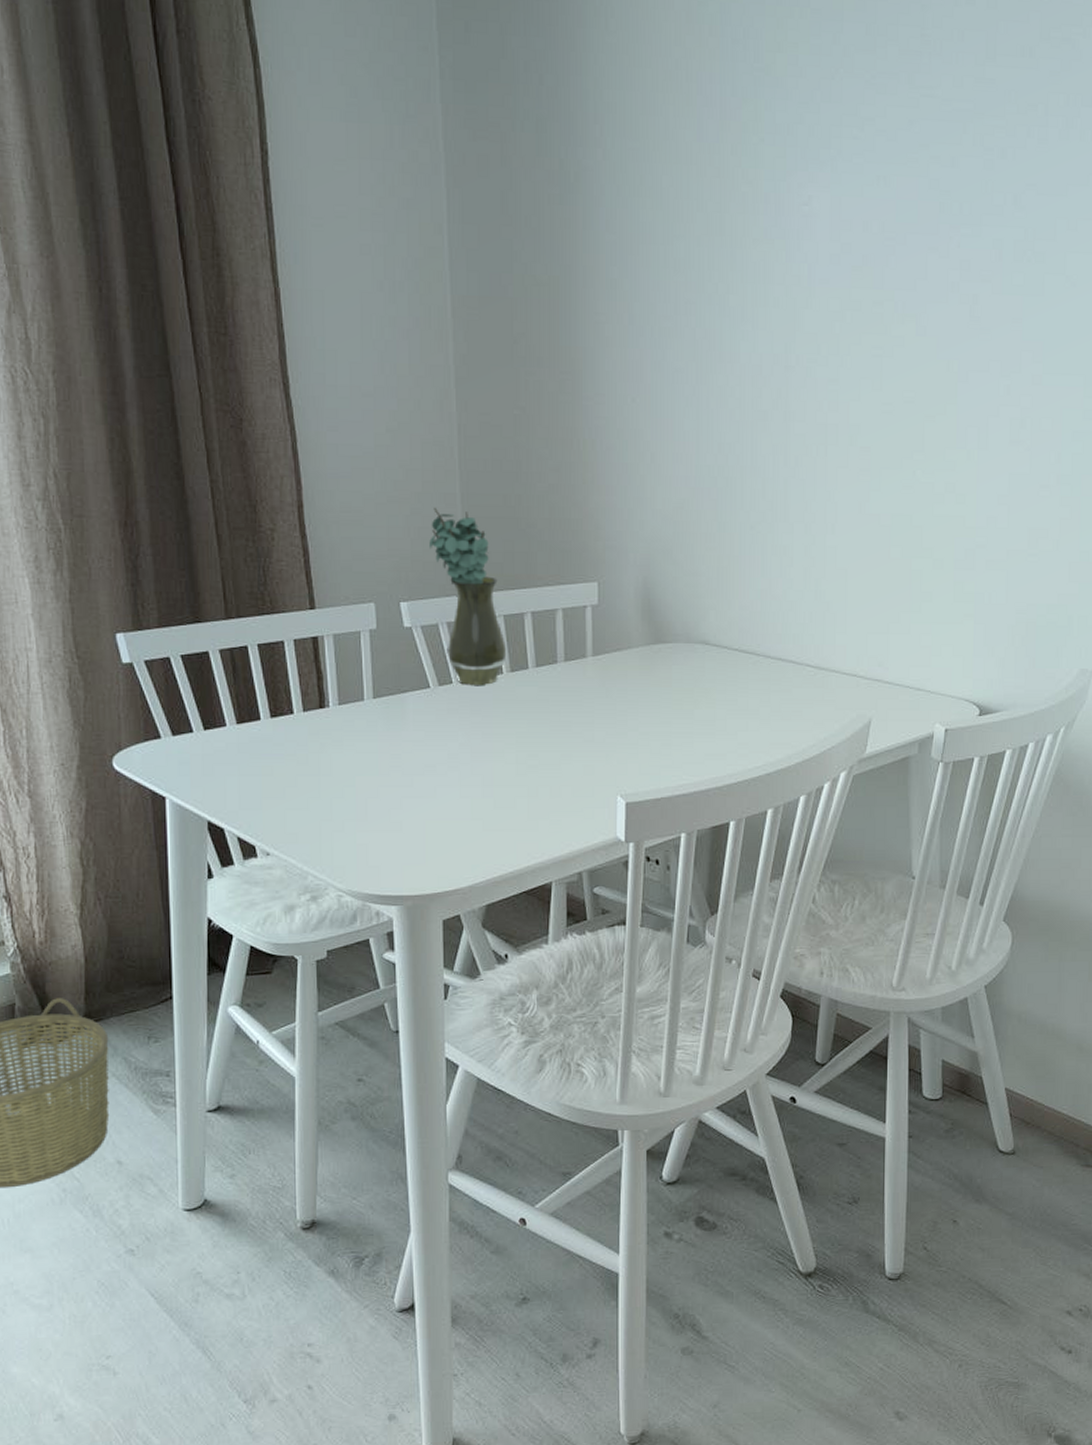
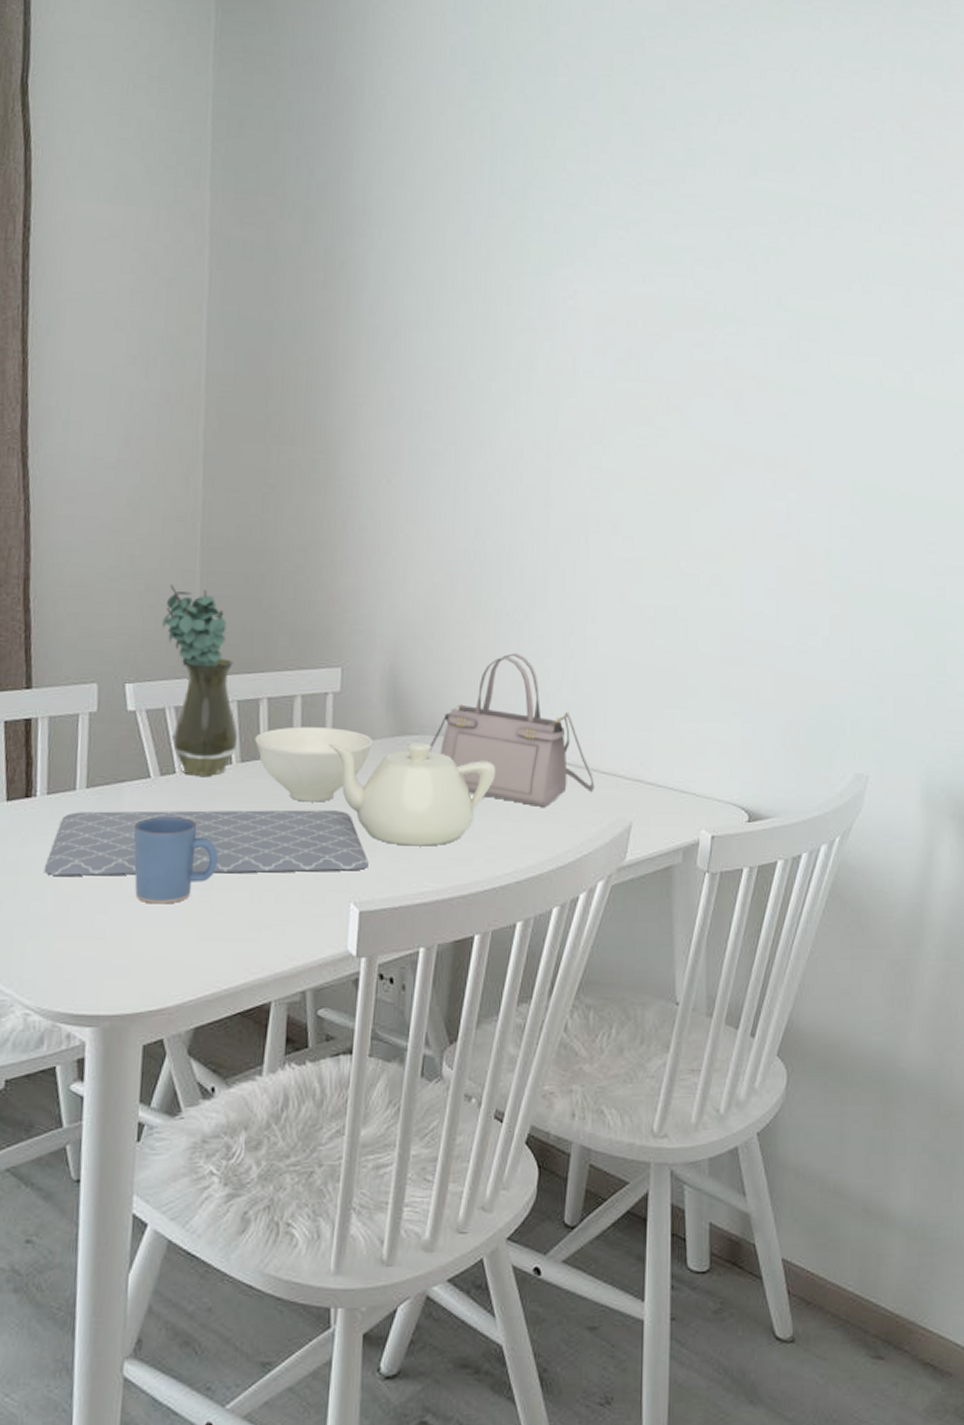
placemat: none [342,713,632,776] -> present [44,809,369,876]
mug: none [418,721,496,800] -> present [133,816,218,904]
bowl: none [522,638,631,707] -> present [255,726,373,802]
teapot: none [590,649,745,744] -> present [329,741,496,846]
handbag: none [682,564,836,706] -> present [428,653,595,807]

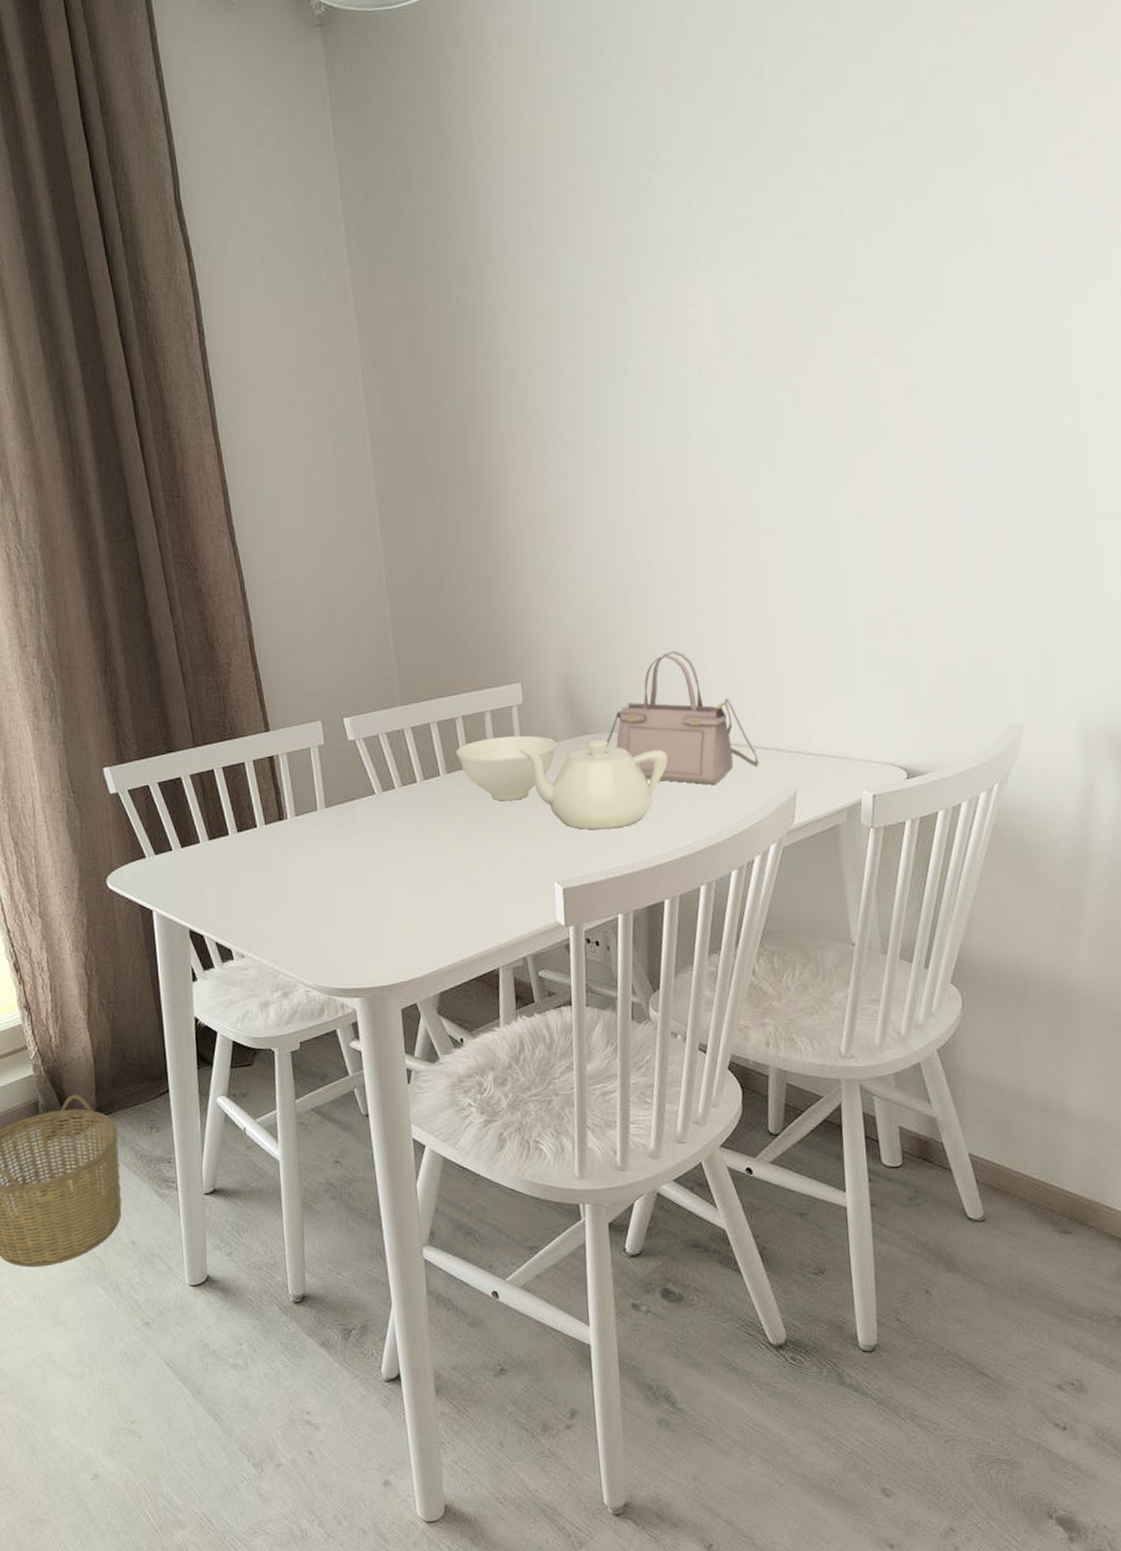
placemat: present [44,809,369,876] -> none [302,805,566,881]
mug: present [133,816,218,904] -> none [368,824,440,897]
vase: present [162,585,238,776] -> none [365,630,442,789]

